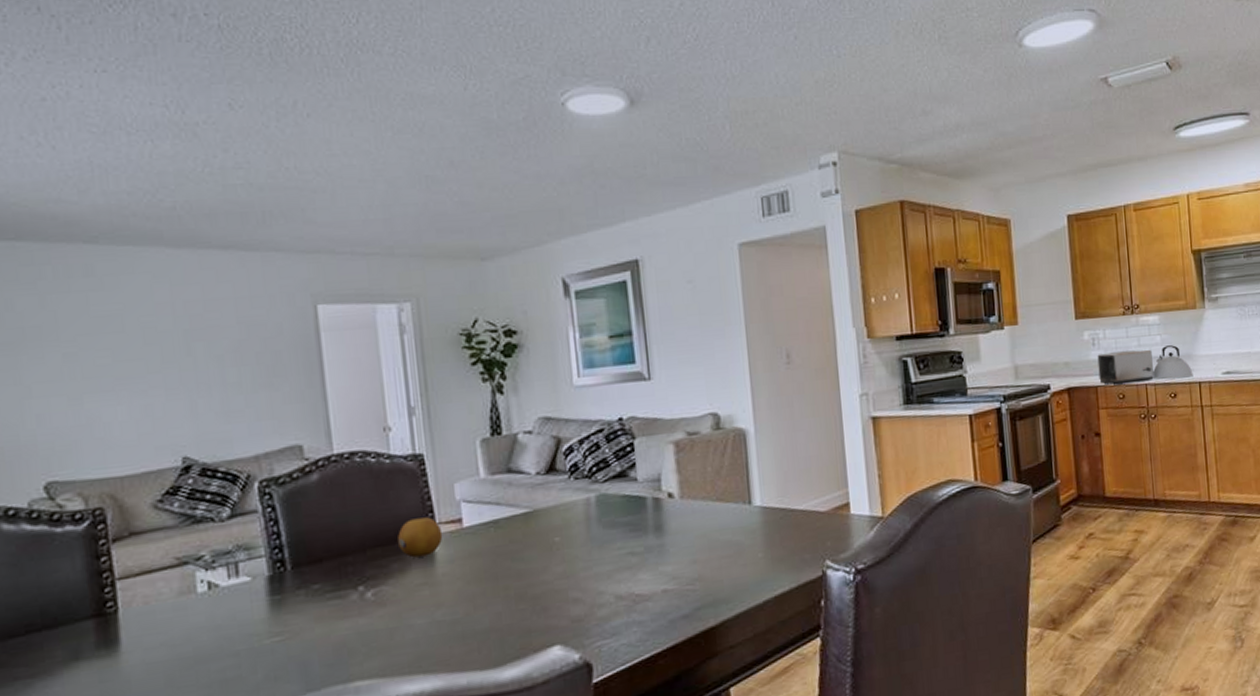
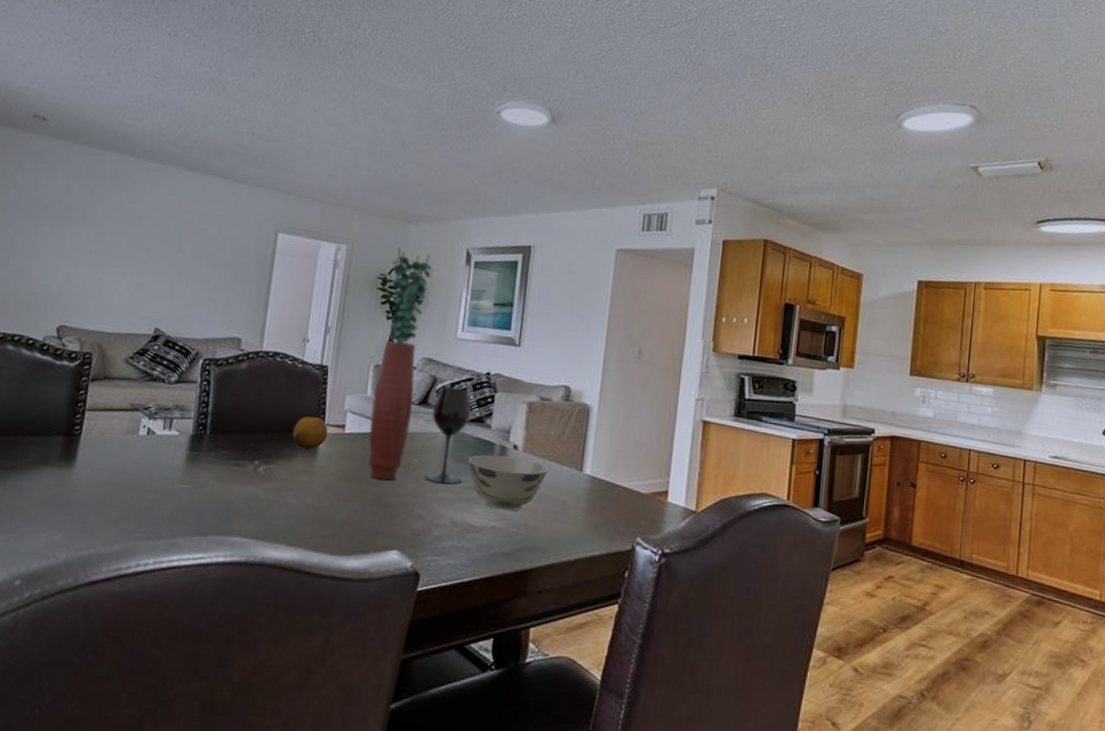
vase: none [472,292,542,572] -> present [368,247,432,481]
wineglass: none [563,443,616,558] -> present [424,386,471,484]
bowl: none [618,505,714,570] -> present [468,454,549,511]
toaster: present [1097,349,1154,385] -> none [923,411,981,447]
kettle: present [1152,345,1193,380] -> none [977,418,1020,453]

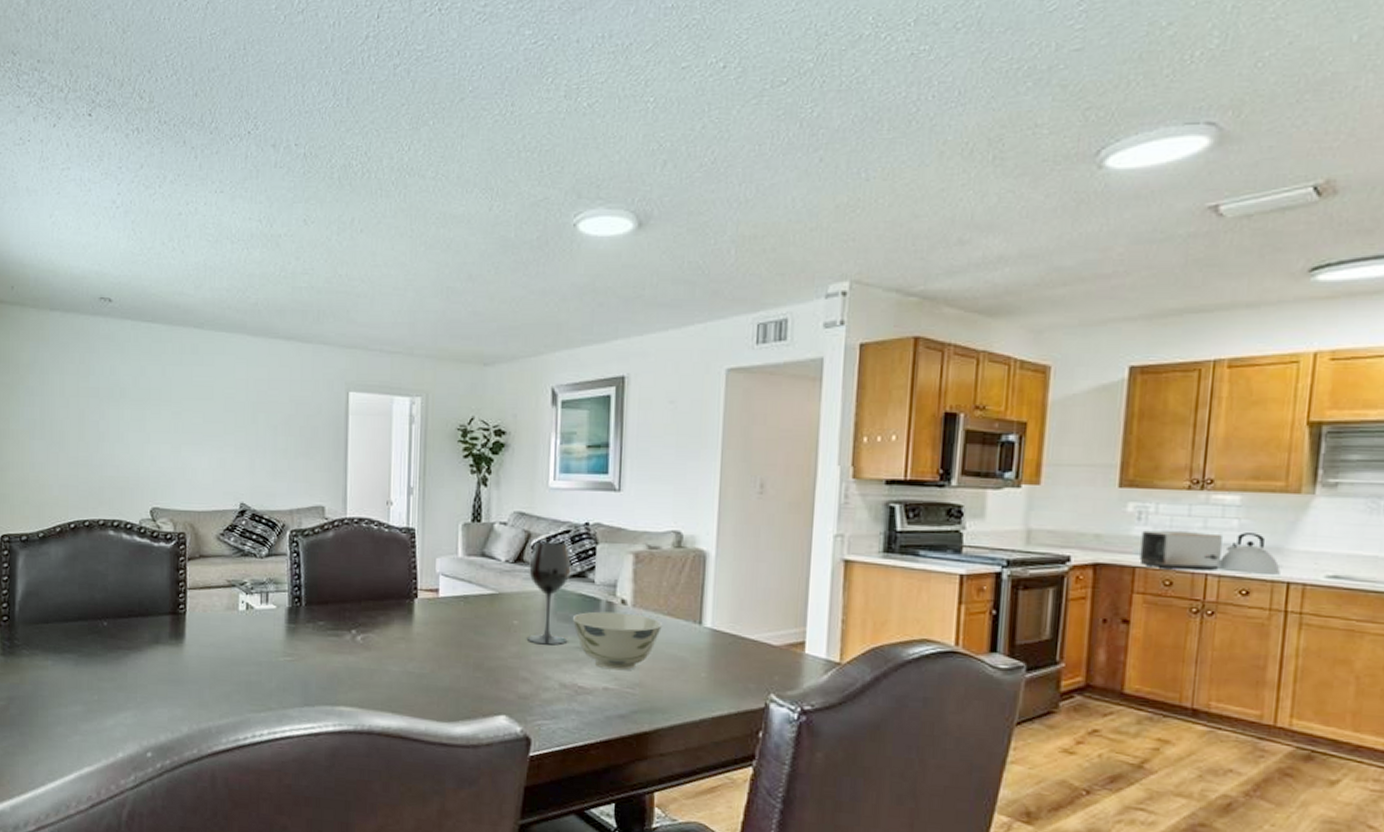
fruit: present [292,416,328,449] -> none [386,582,422,616]
vase: present [368,247,432,481] -> none [464,393,514,644]
toaster: none [923,411,981,447] -> present [1139,530,1222,570]
kettle: none [977,418,1020,453] -> present [1217,533,1281,575]

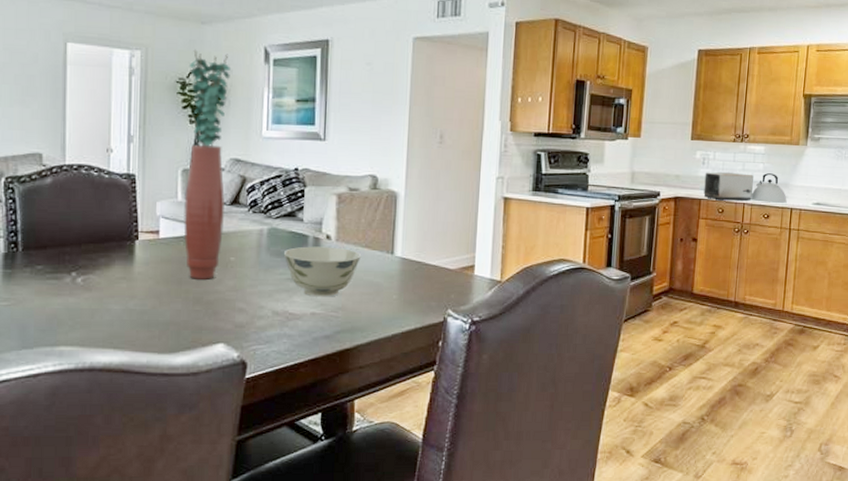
vase: none [464,393,514,644] -> present [183,49,230,280]
wineglass: present [526,541,571,645] -> none [242,185,282,278]

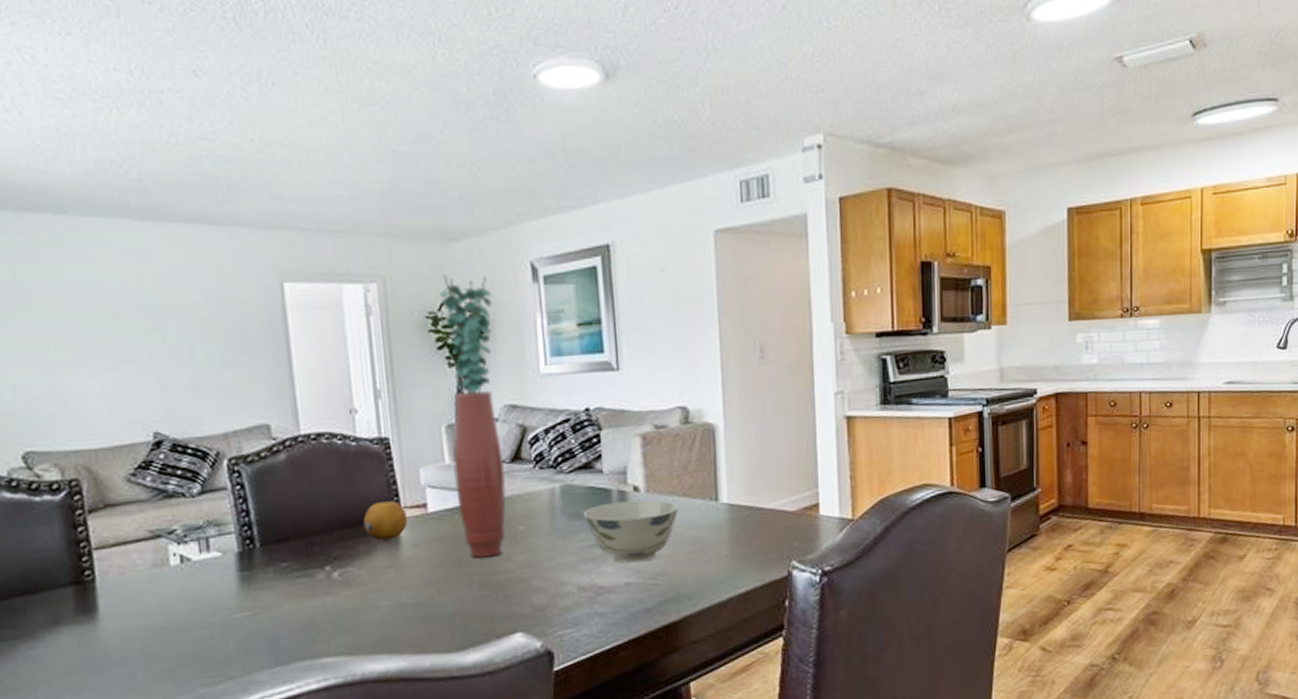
fruit: none [107,225,143,257] -> present [364,501,408,541]
toaster: present [703,172,754,201] -> none [1090,355,1149,392]
kettle: present [751,173,787,203] -> none [1148,351,1192,388]

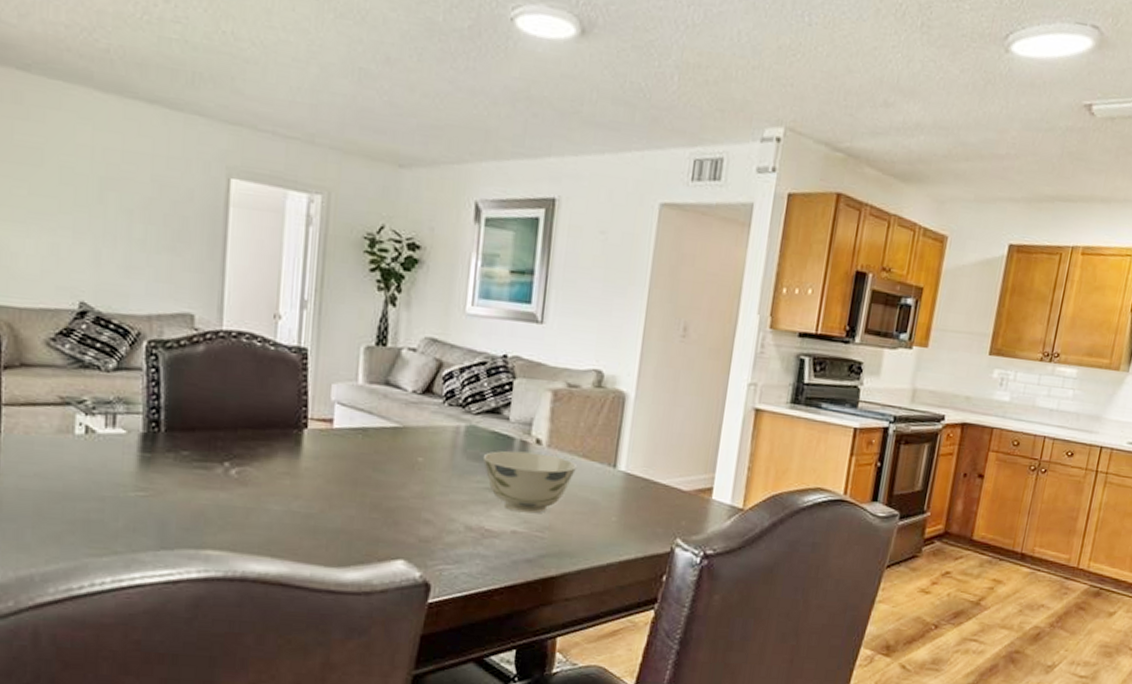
fruit: present [364,501,408,541] -> none [269,409,313,448]
vase: present [439,274,506,558] -> none [363,198,432,483]

